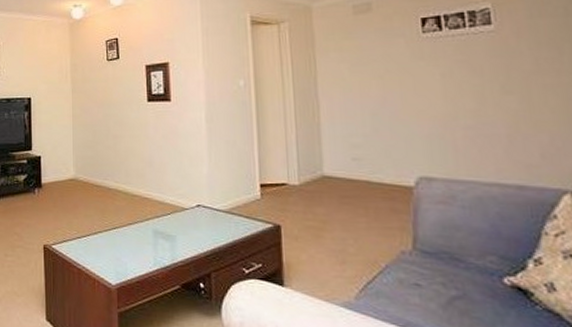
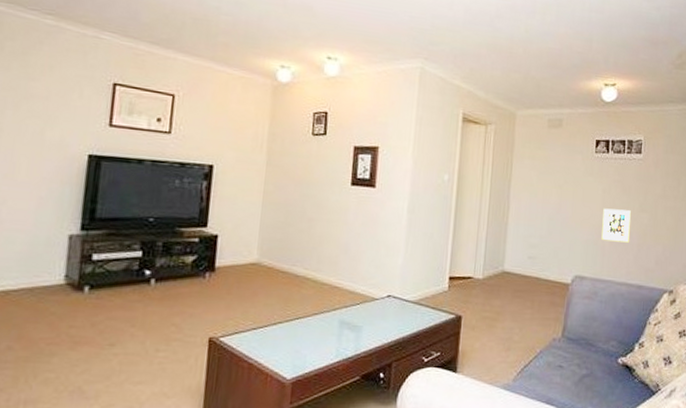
picture frame: none [446,94,494,134] -> present [601,208,631,243]

